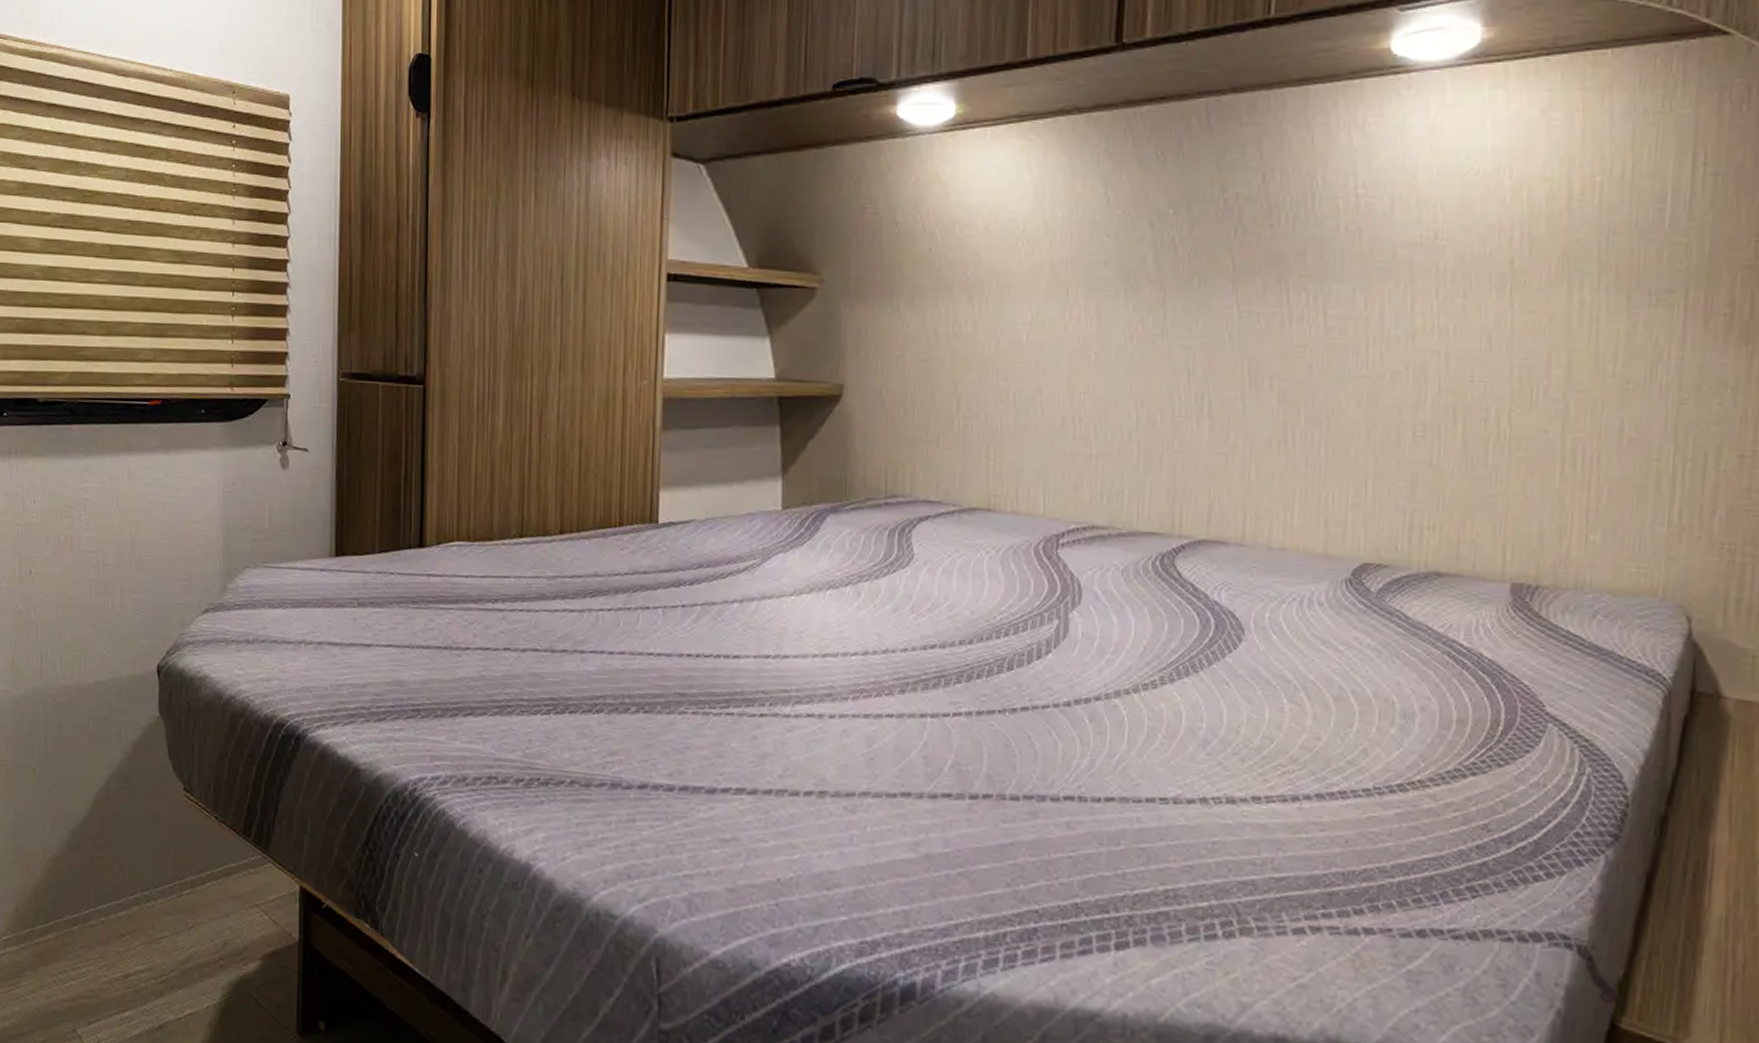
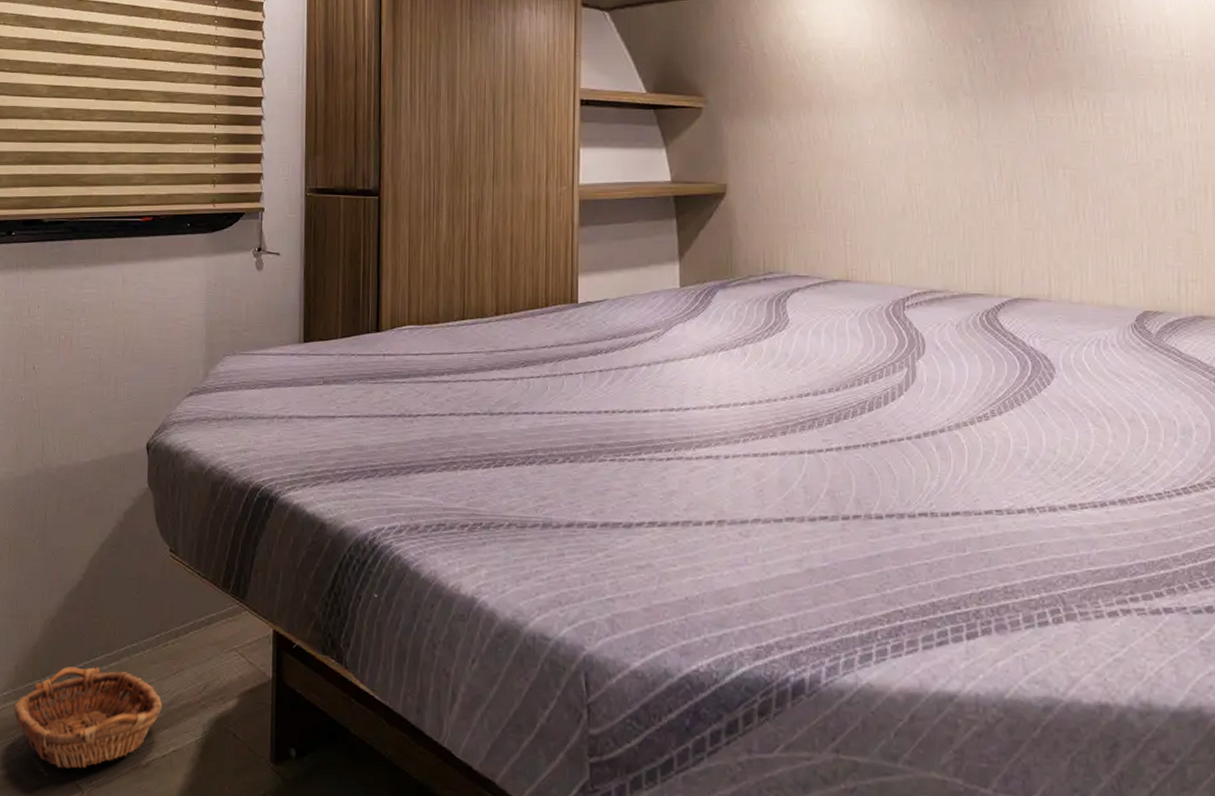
basket: none [15,912,177,1026] -> present [14,666,163,769]

